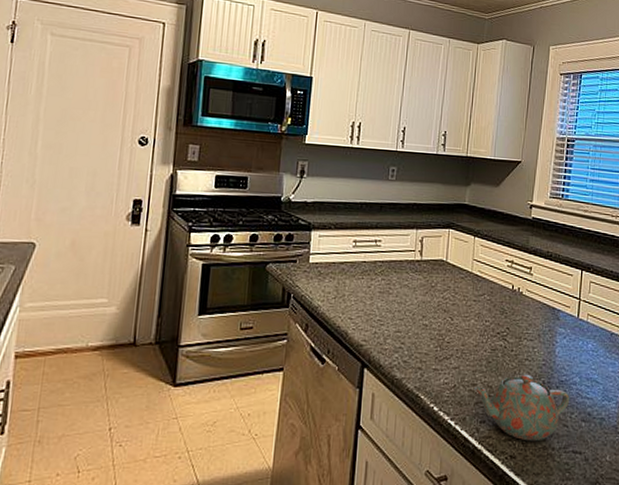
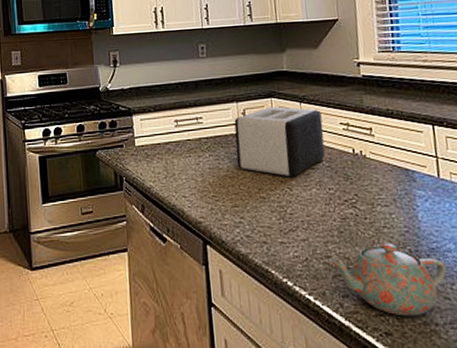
toaster: none [407,237,491,307] -> present [234,106,326,177]

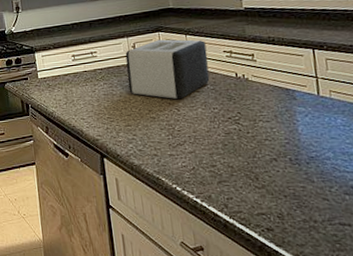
teapot: present [328,243,447,317] -> none [213,153,326,215]

